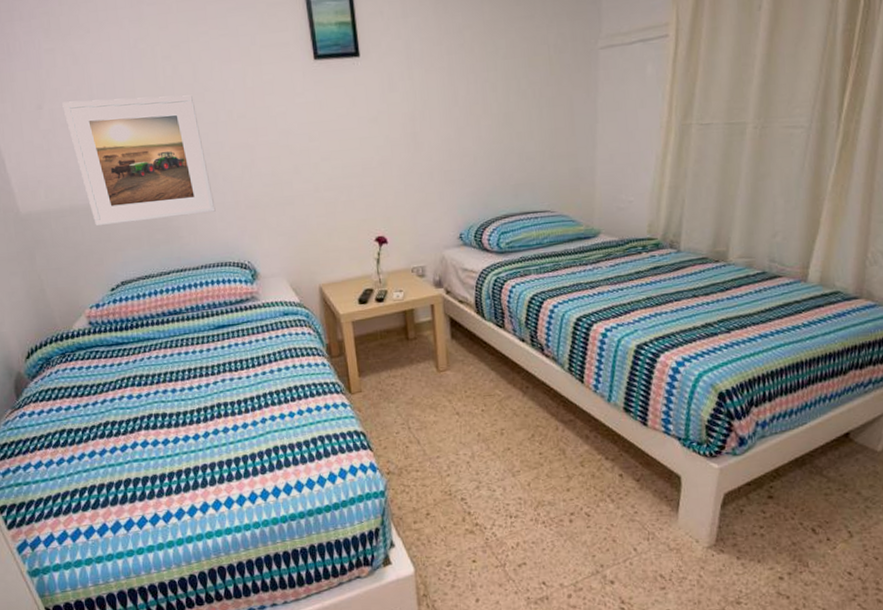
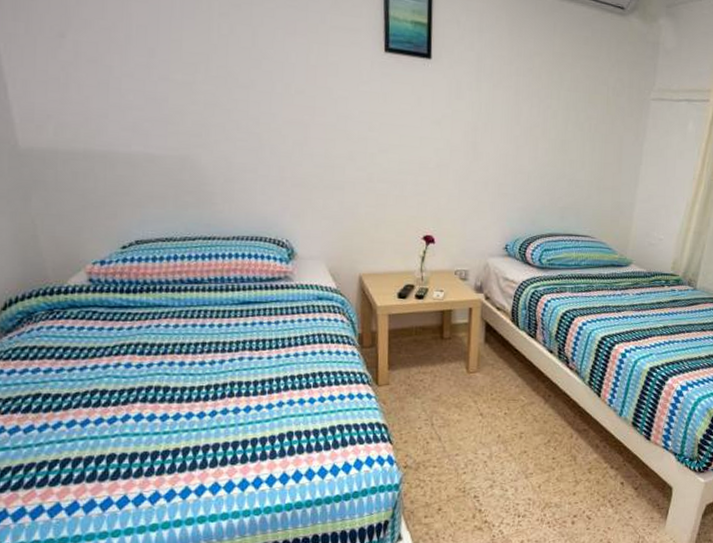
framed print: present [62,95,216,227] -> none [91,36,258,184]

